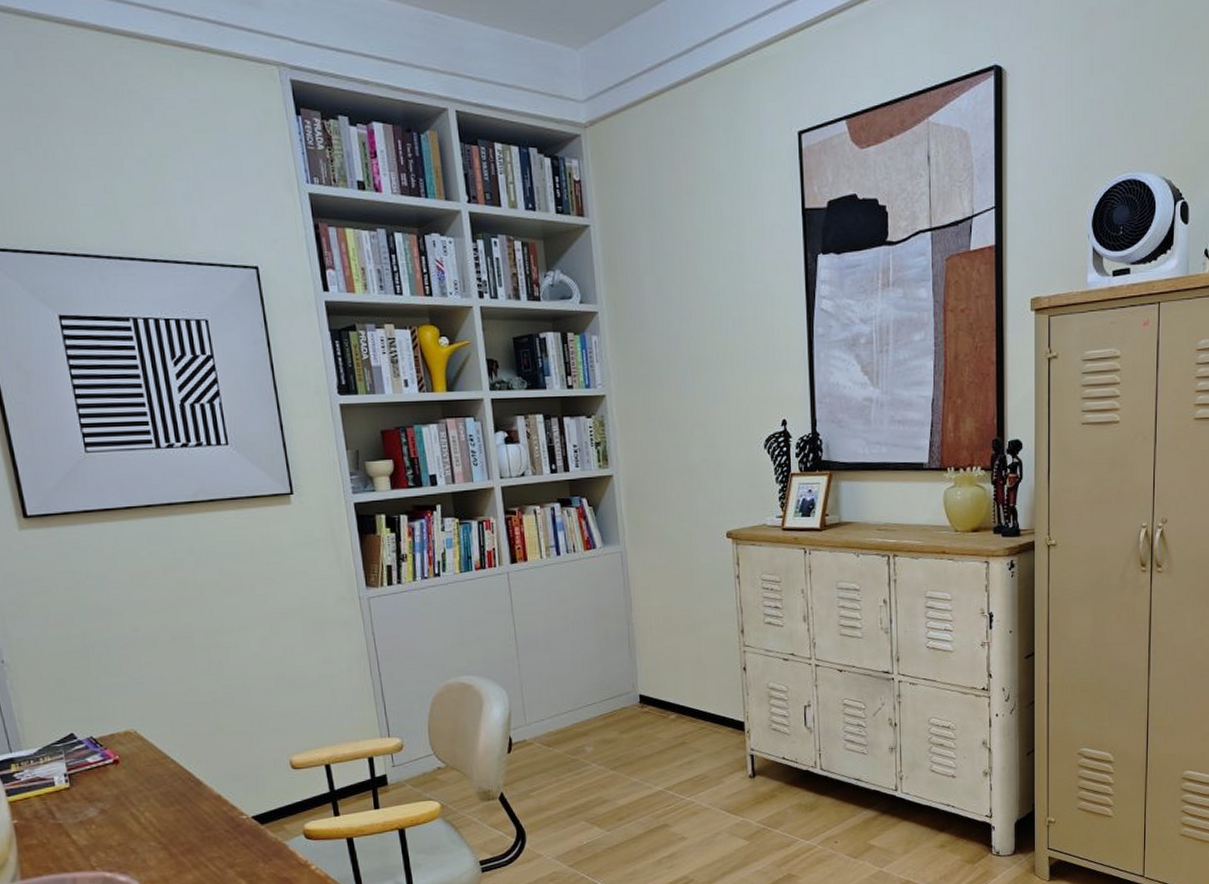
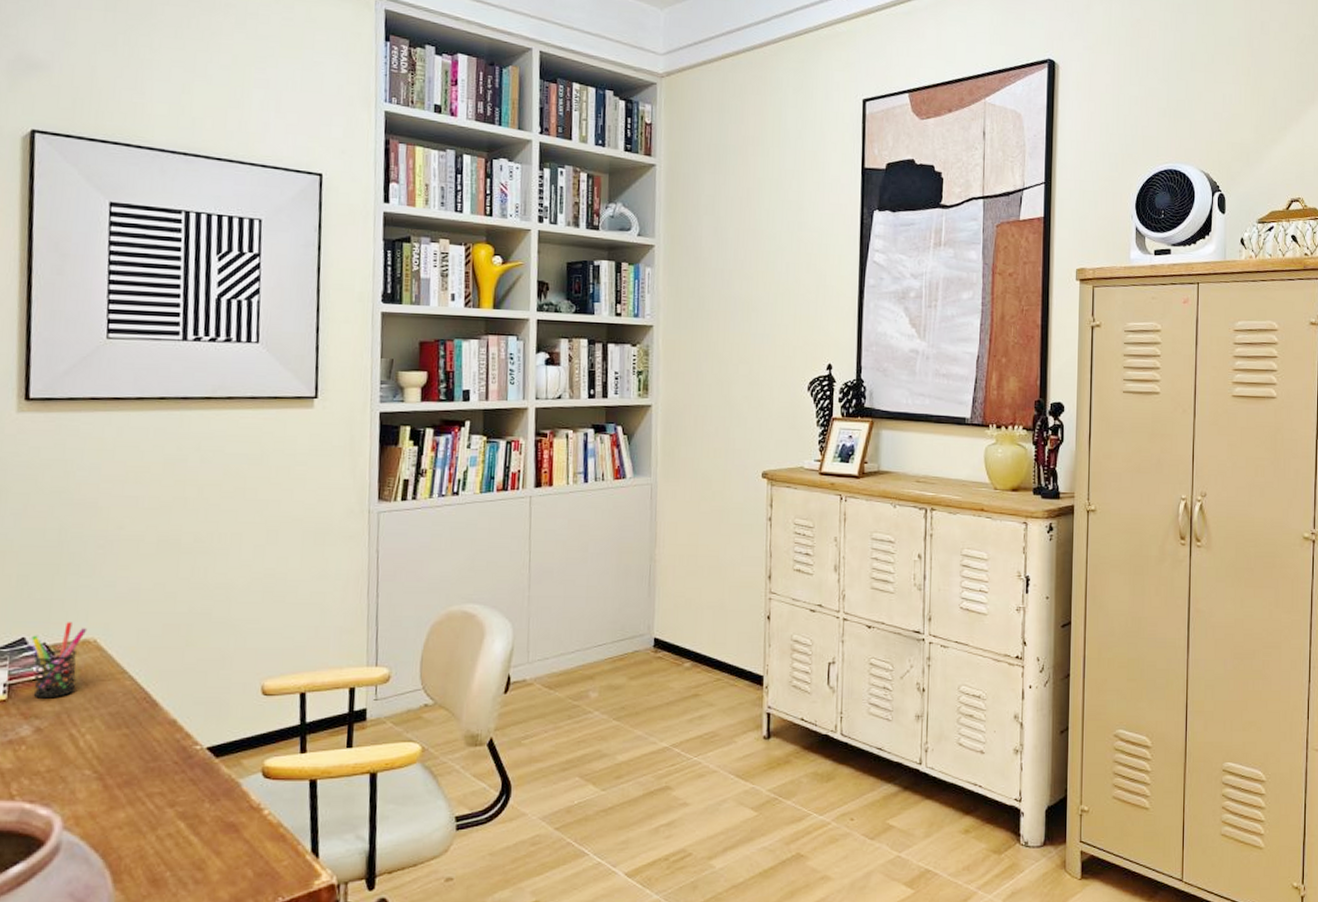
pen holder: none [79,717,128,785] -> present [31,622,88,699]

